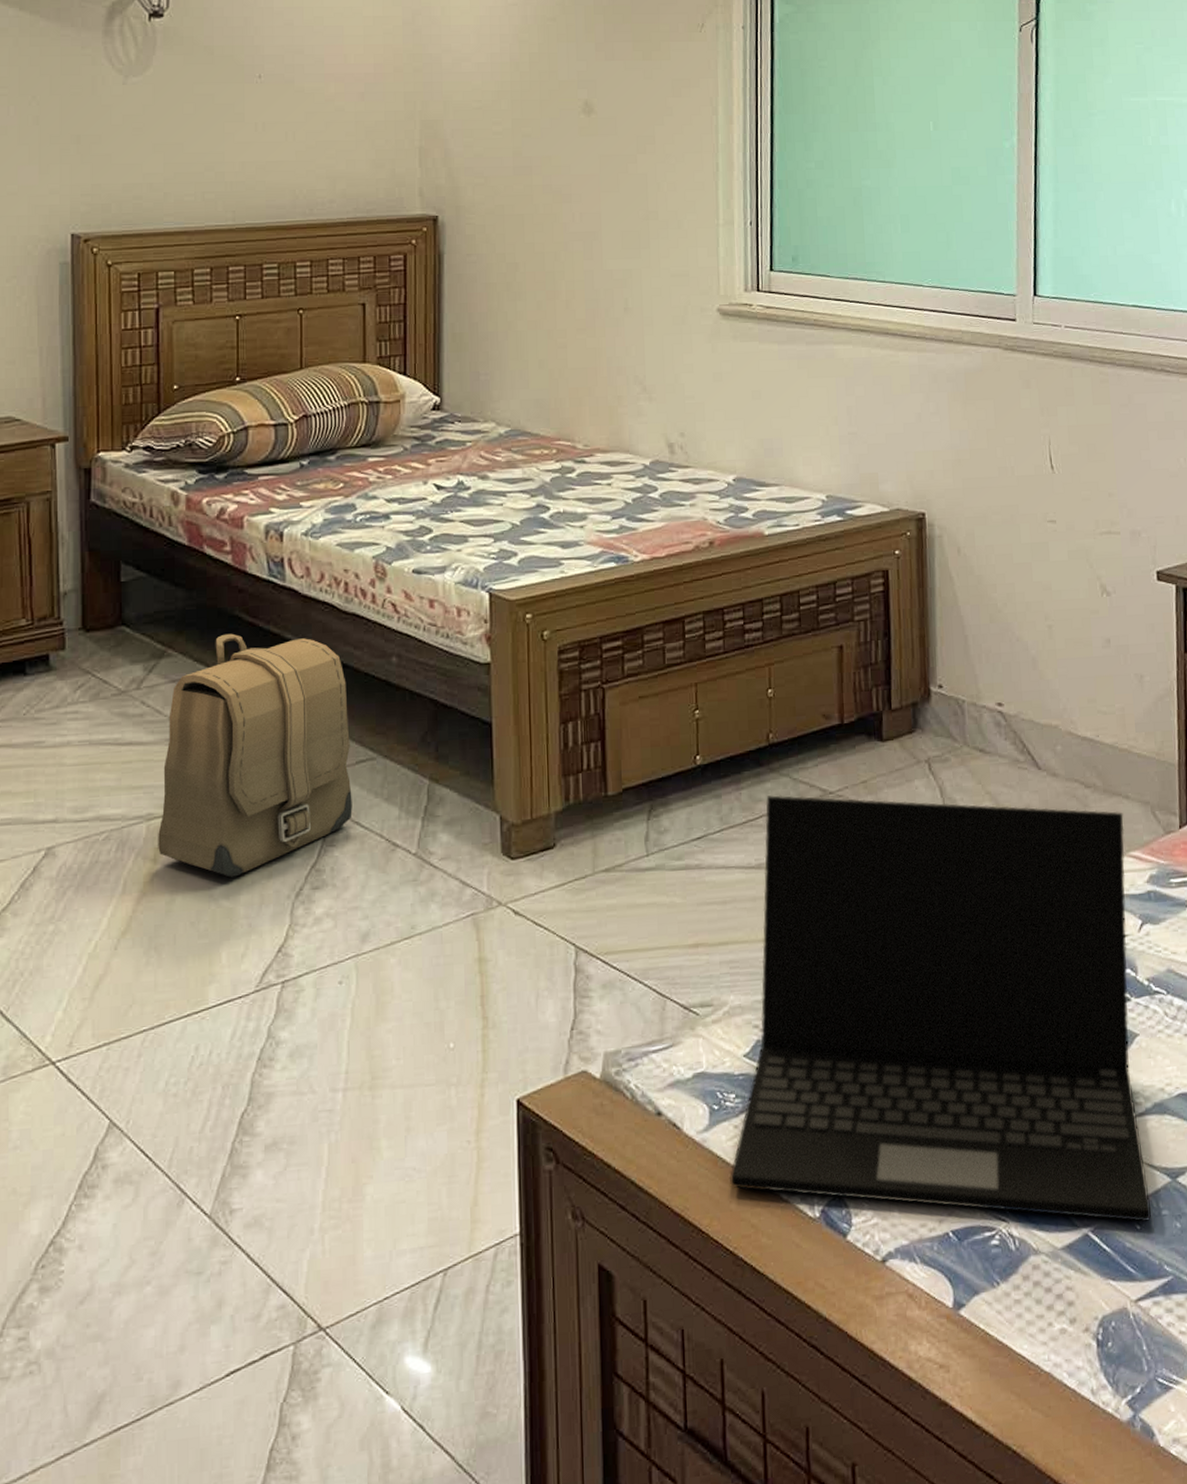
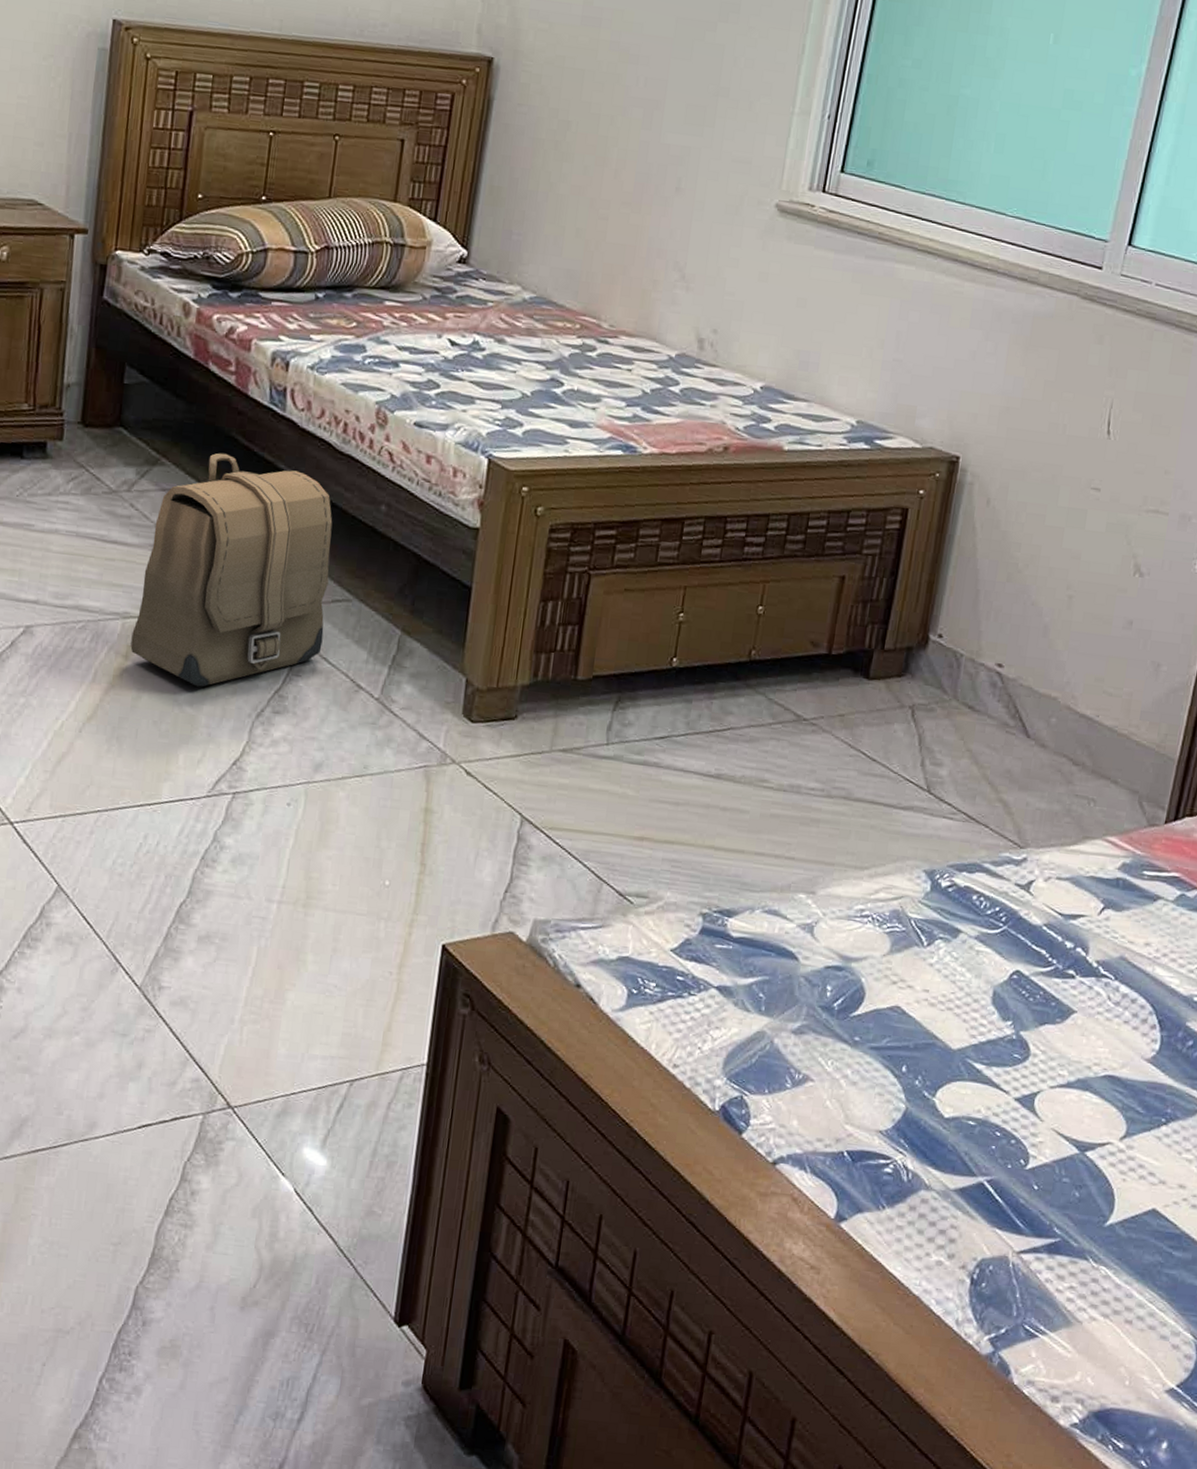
laptop: present [730,795,1152,1222] -> none [637,710,1108,1184]

